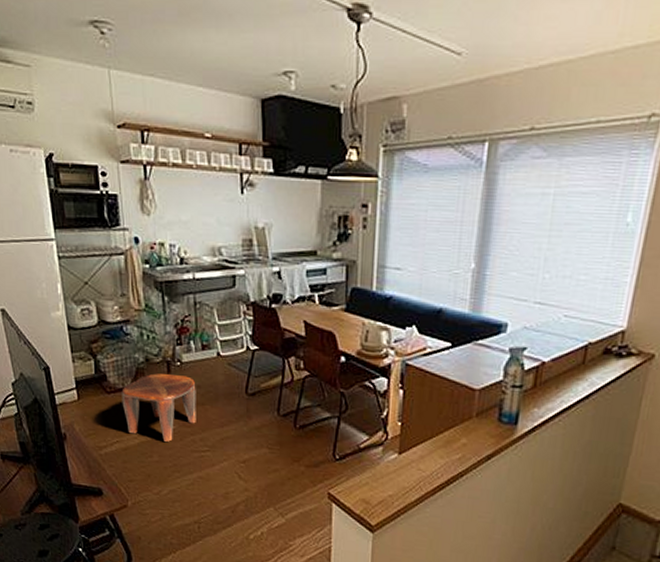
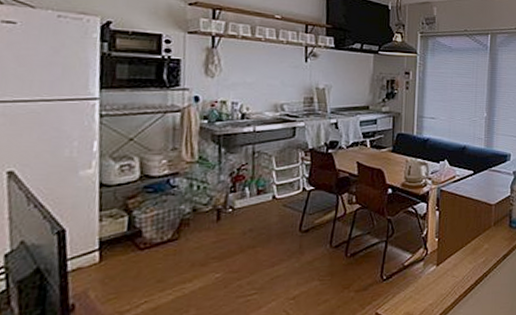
stool: present [122,373,196,442] -> none [157,221,248,292]

